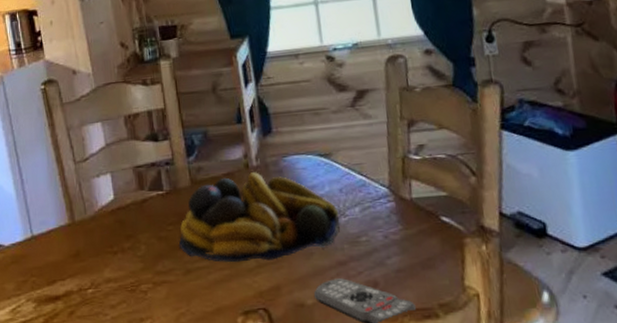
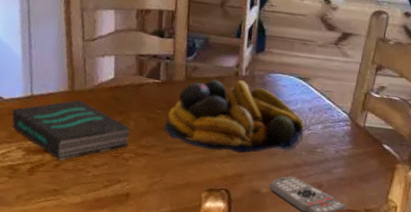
book: none [15,232,145,307] -> present [12,100,131,161]

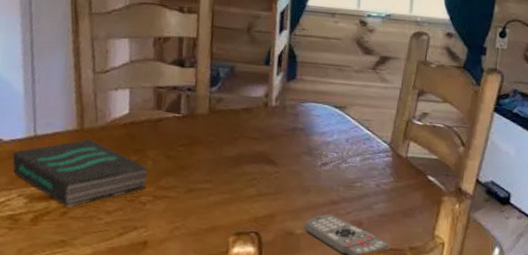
fruit bowl: present [164,79,305,154] -> none [186,111,342,192]

